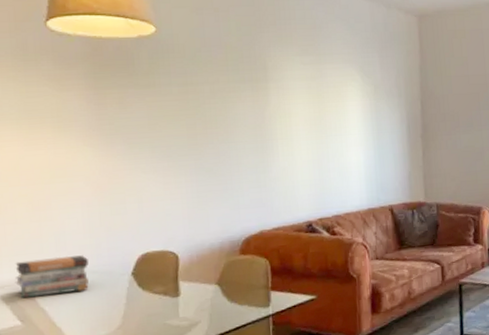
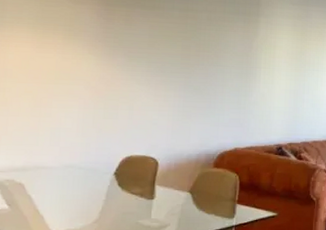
book stack: present [15,255,89,299] -> none [8,150,77,185]

